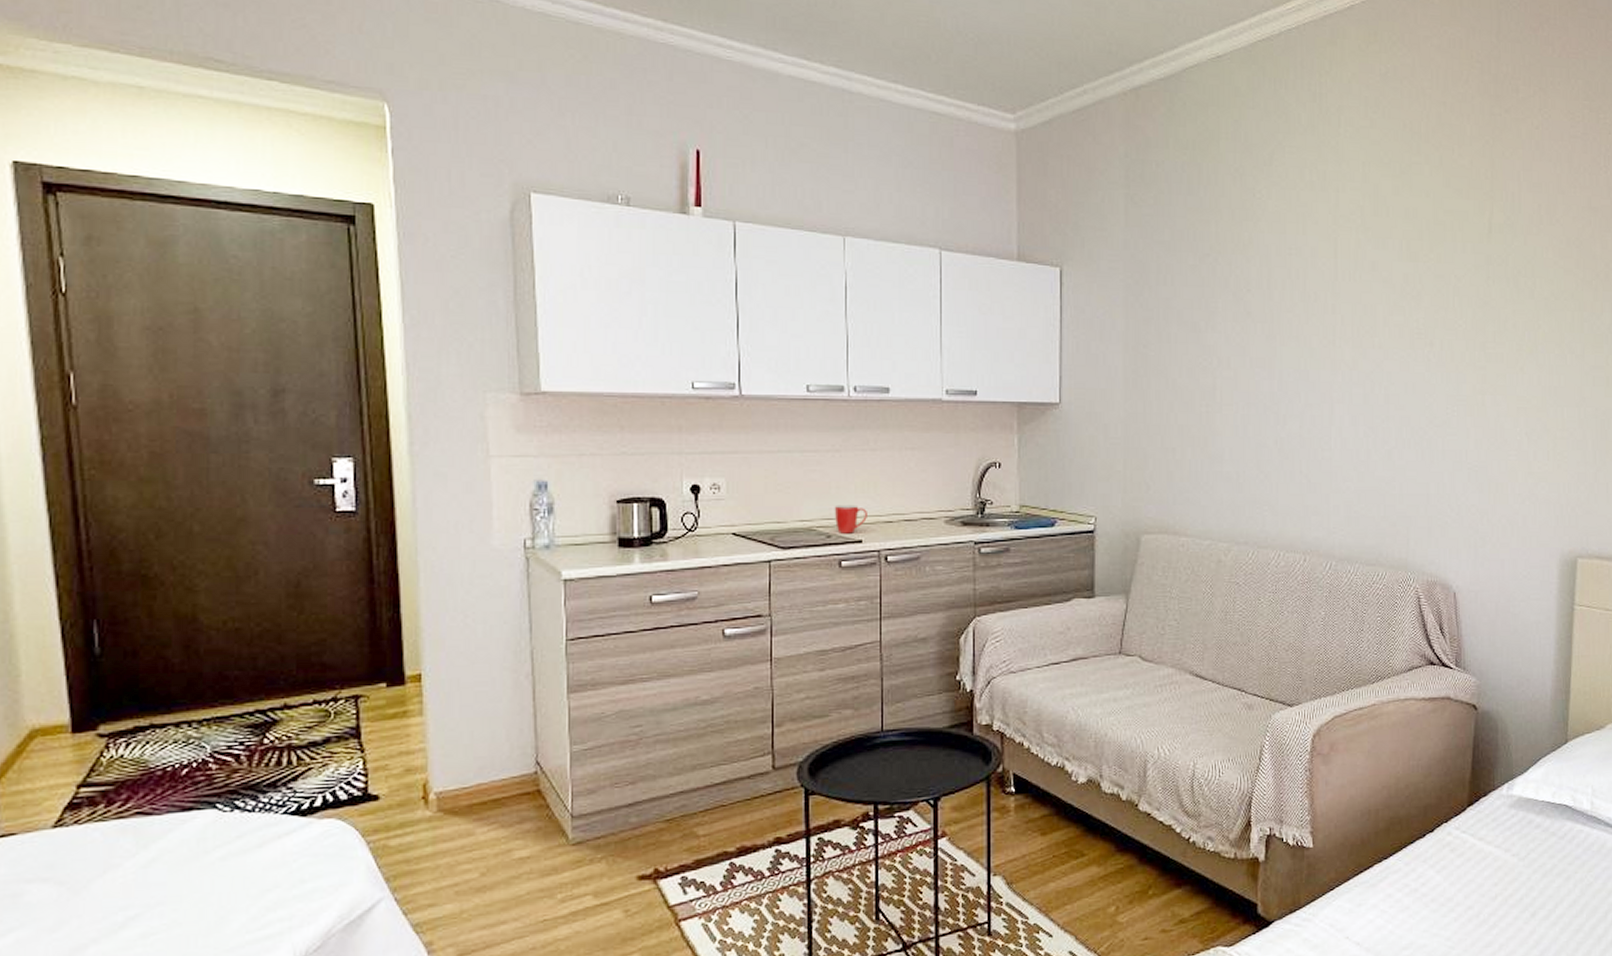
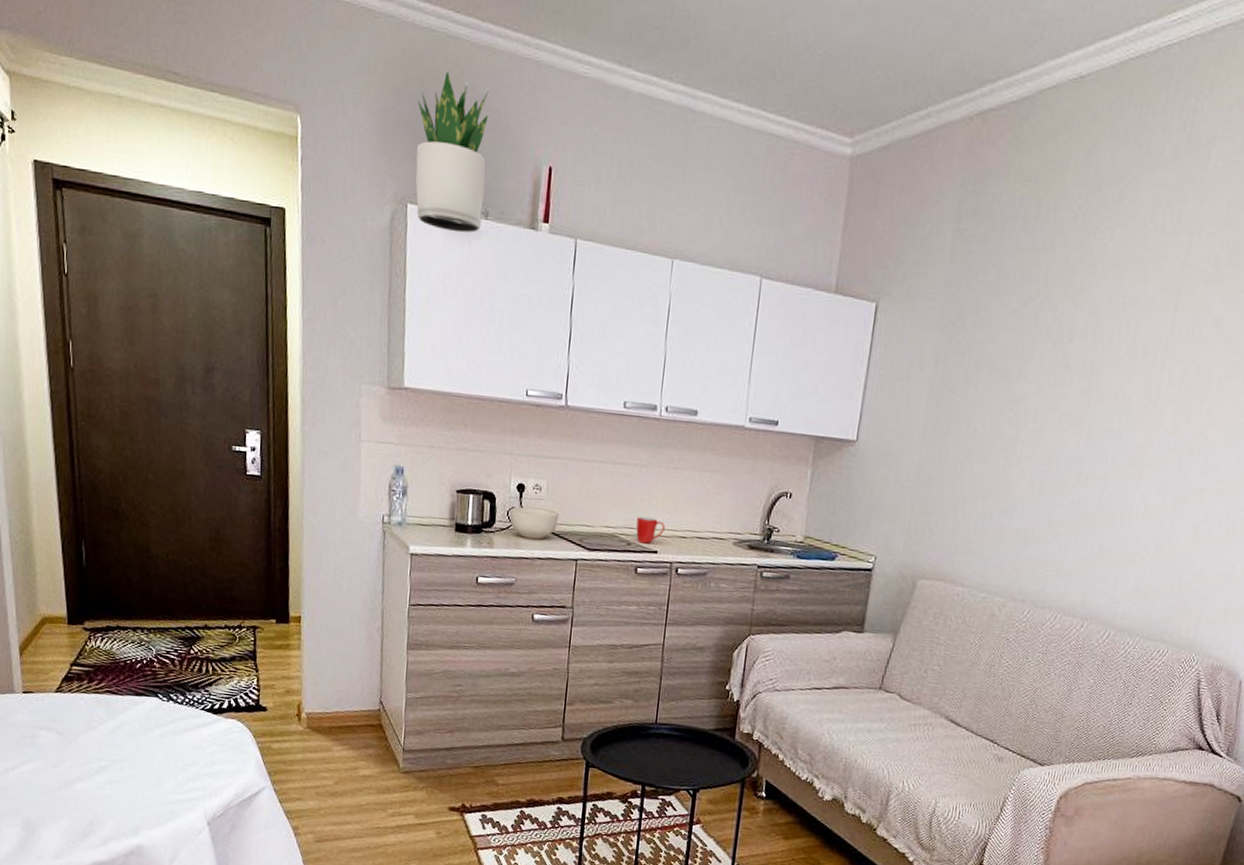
planter: none [535,56,624,220] -> present [415,71,489,233]
bowl: none [683,510,745,544] -> present [509,506,560,540]

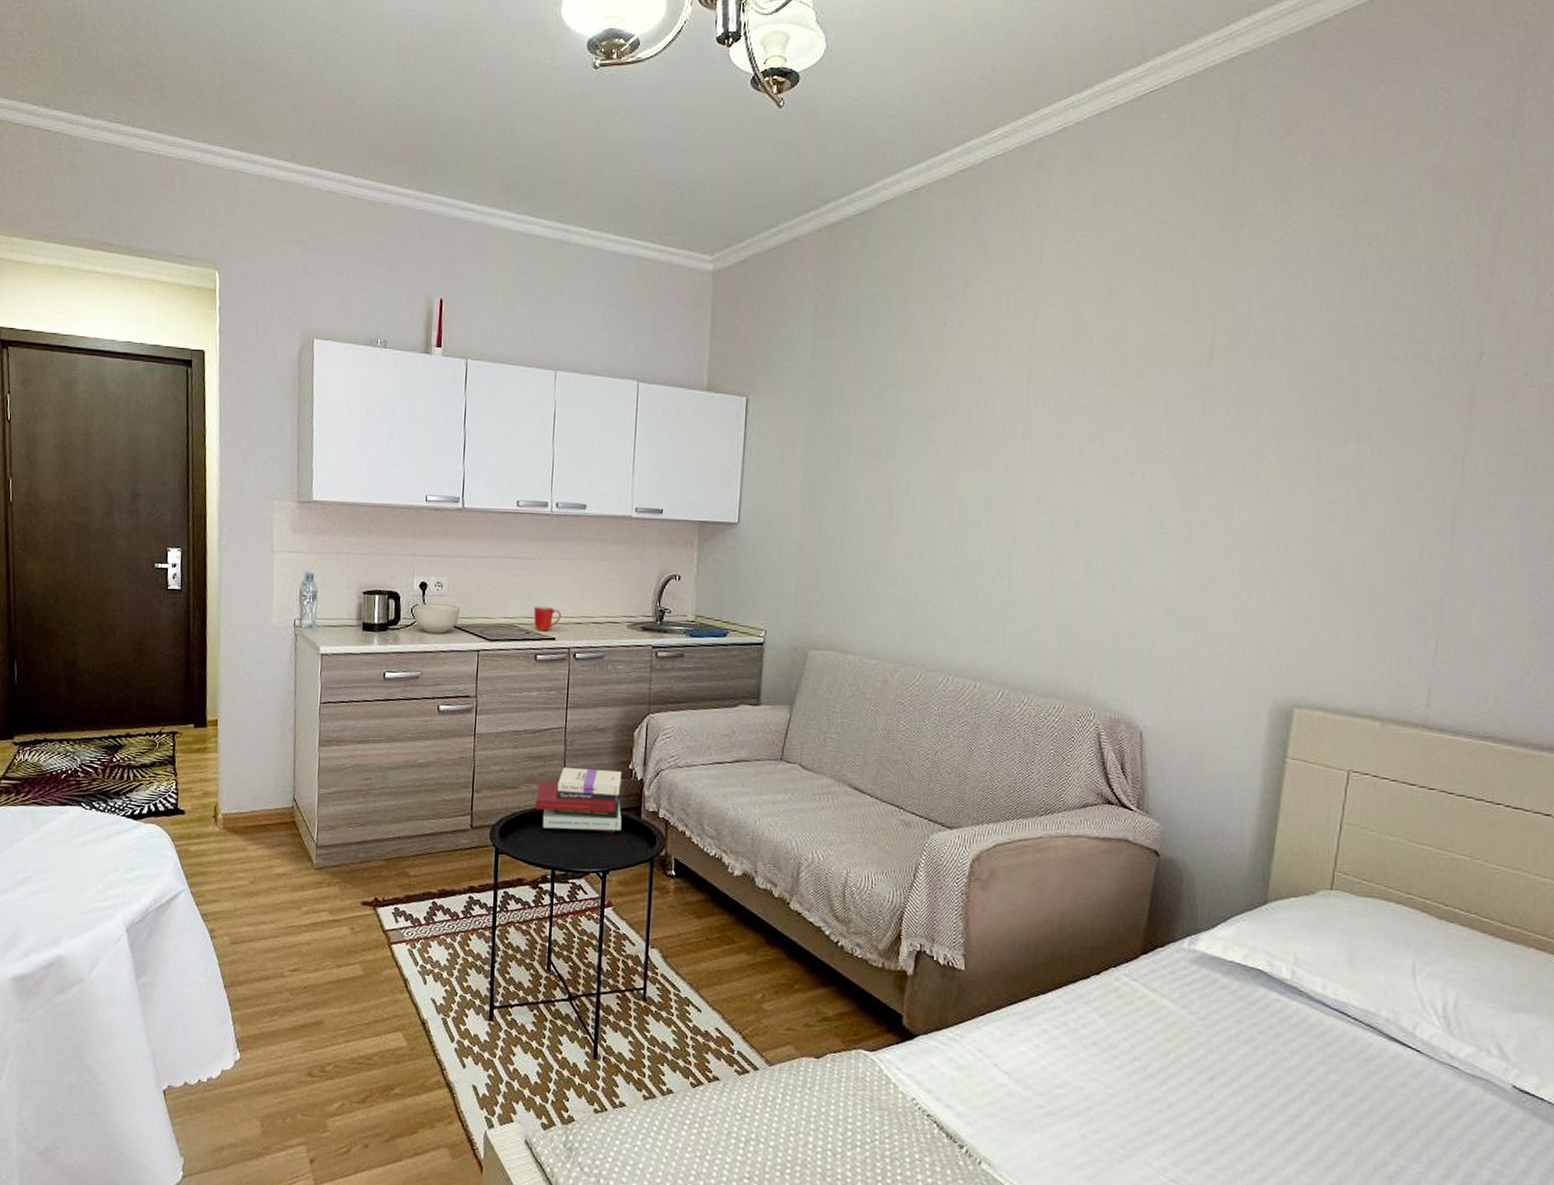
planter: present [415,71,489,233] -> none [320,225,385,360]
books: none [628,685,718,753] -> present [535,768,622,834]

